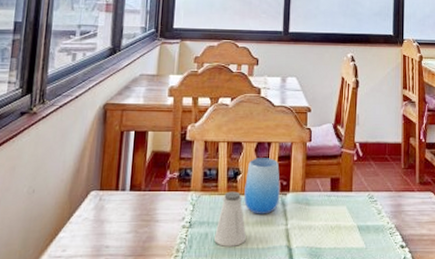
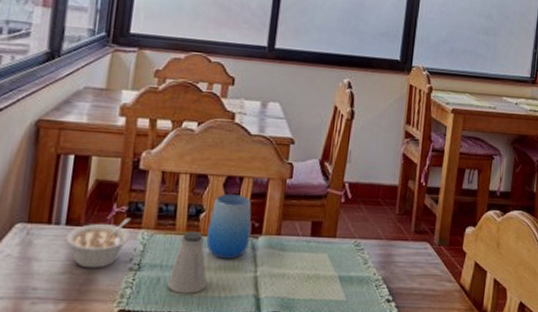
legume: none [130,182,182,228] -> present [65,218,131,269]

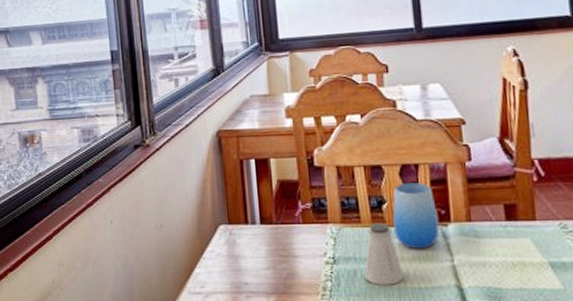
legume: present [65,218,131,269] -> none [263,214,320,264]

